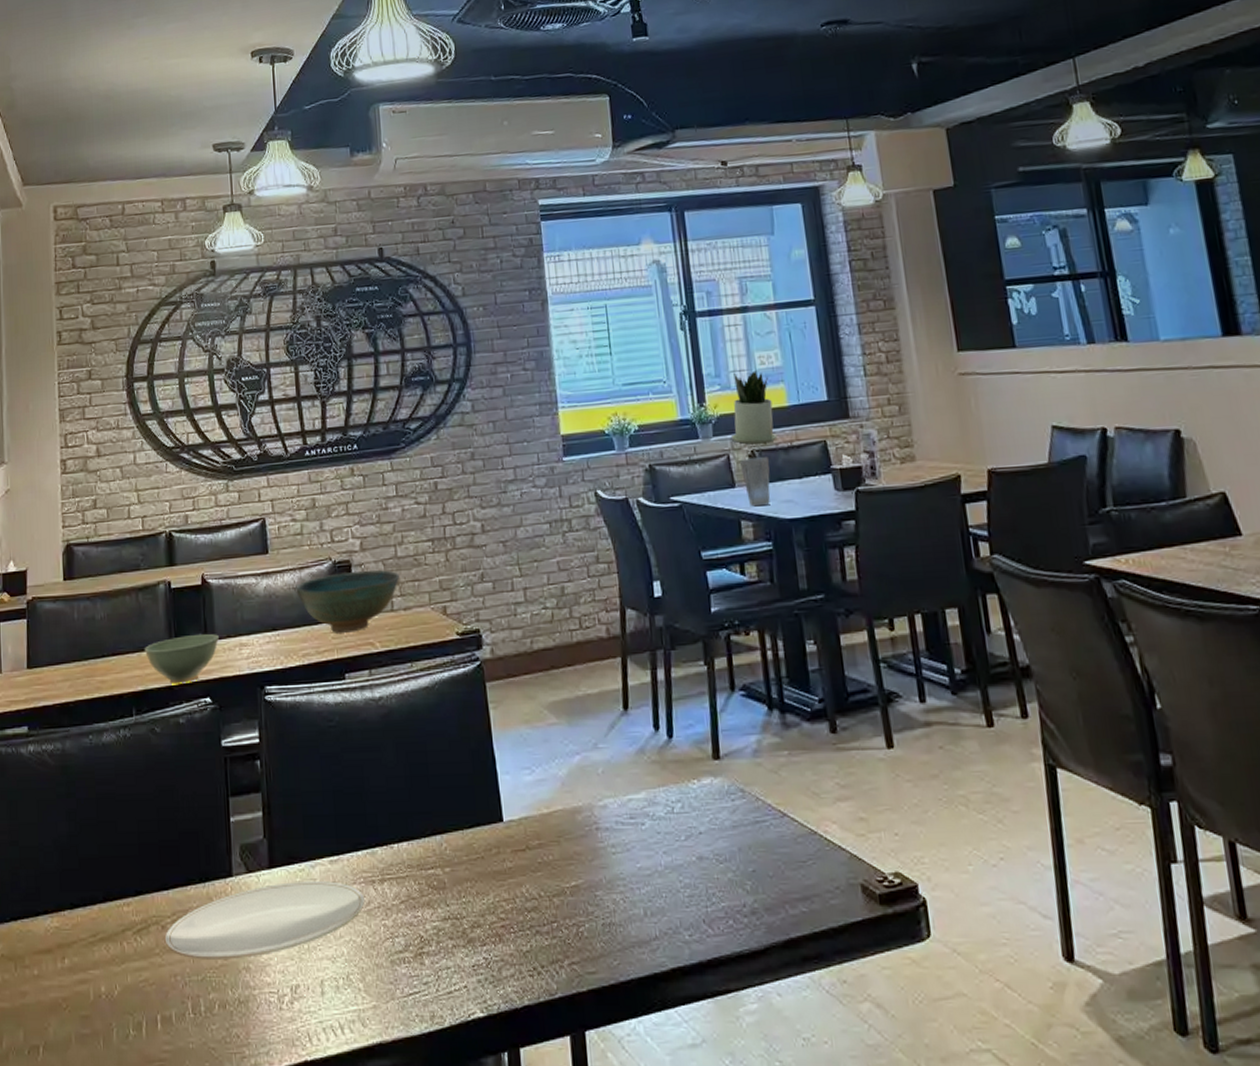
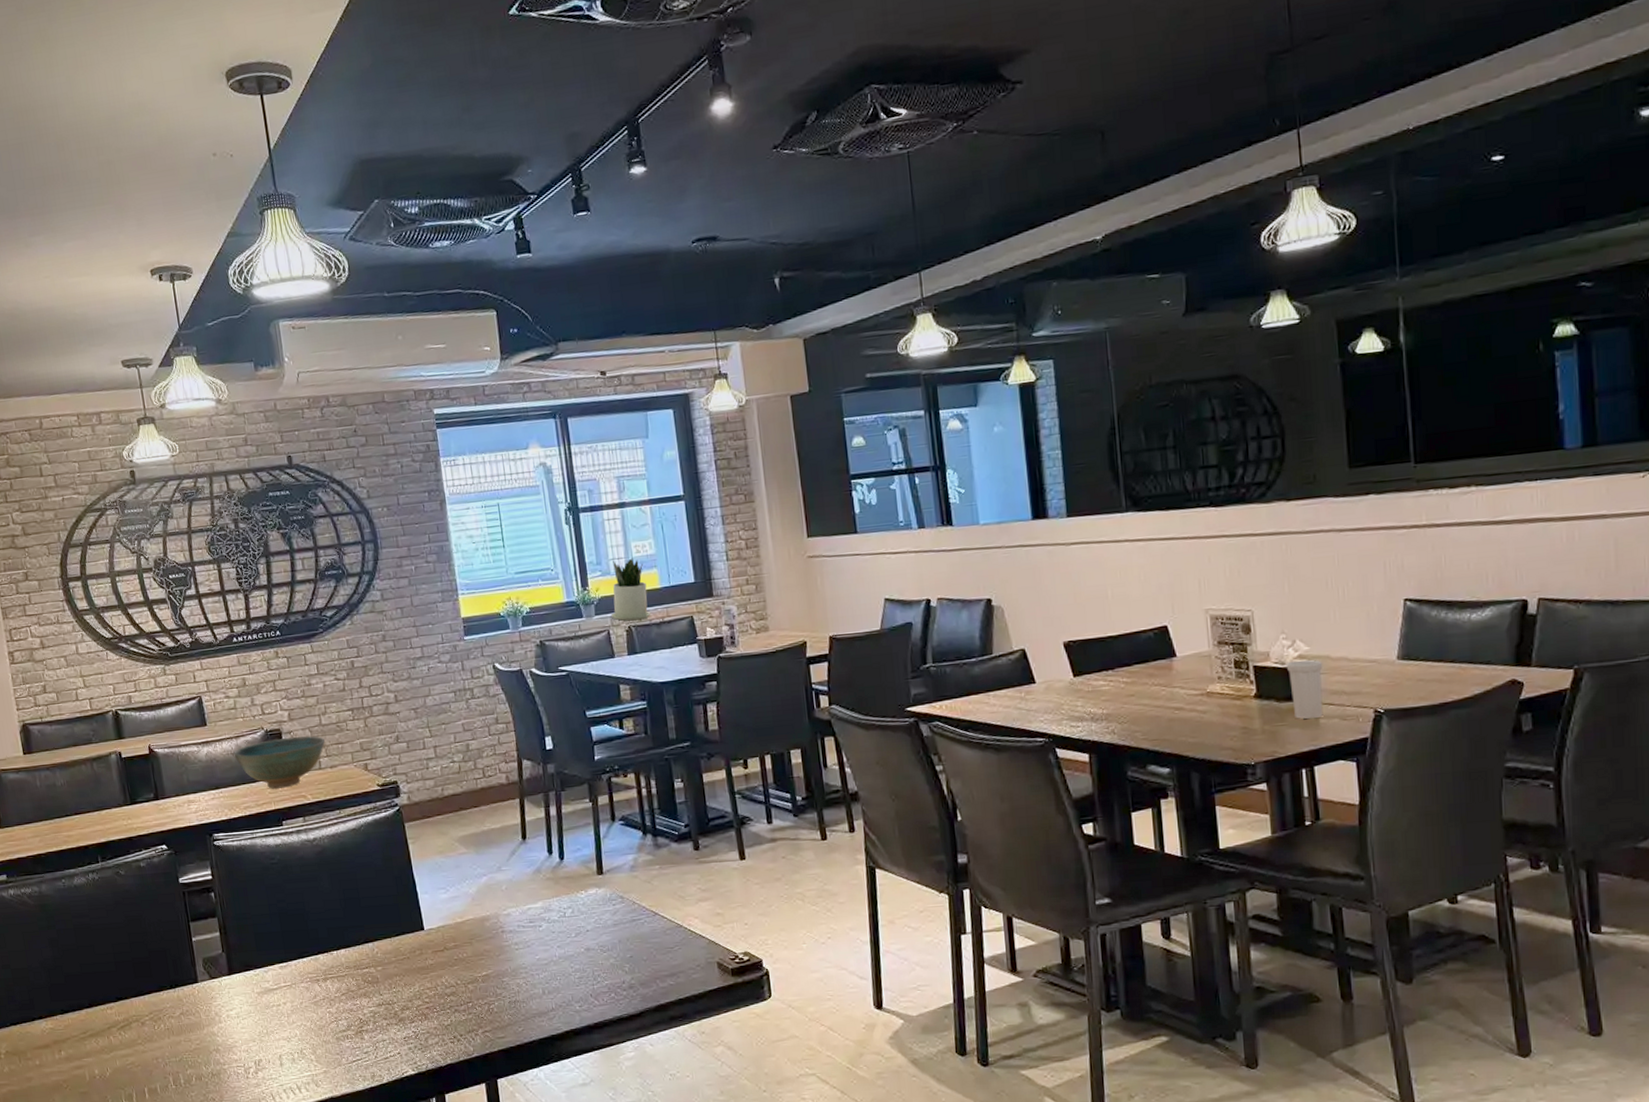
bowl: present [144,634,219,684] -> none [103,794,169,836]
plate: present [165,880,366,960] -> none [145,982,312,1046]
cup: present [739,457,771,507] -> none [618,631,645,673]

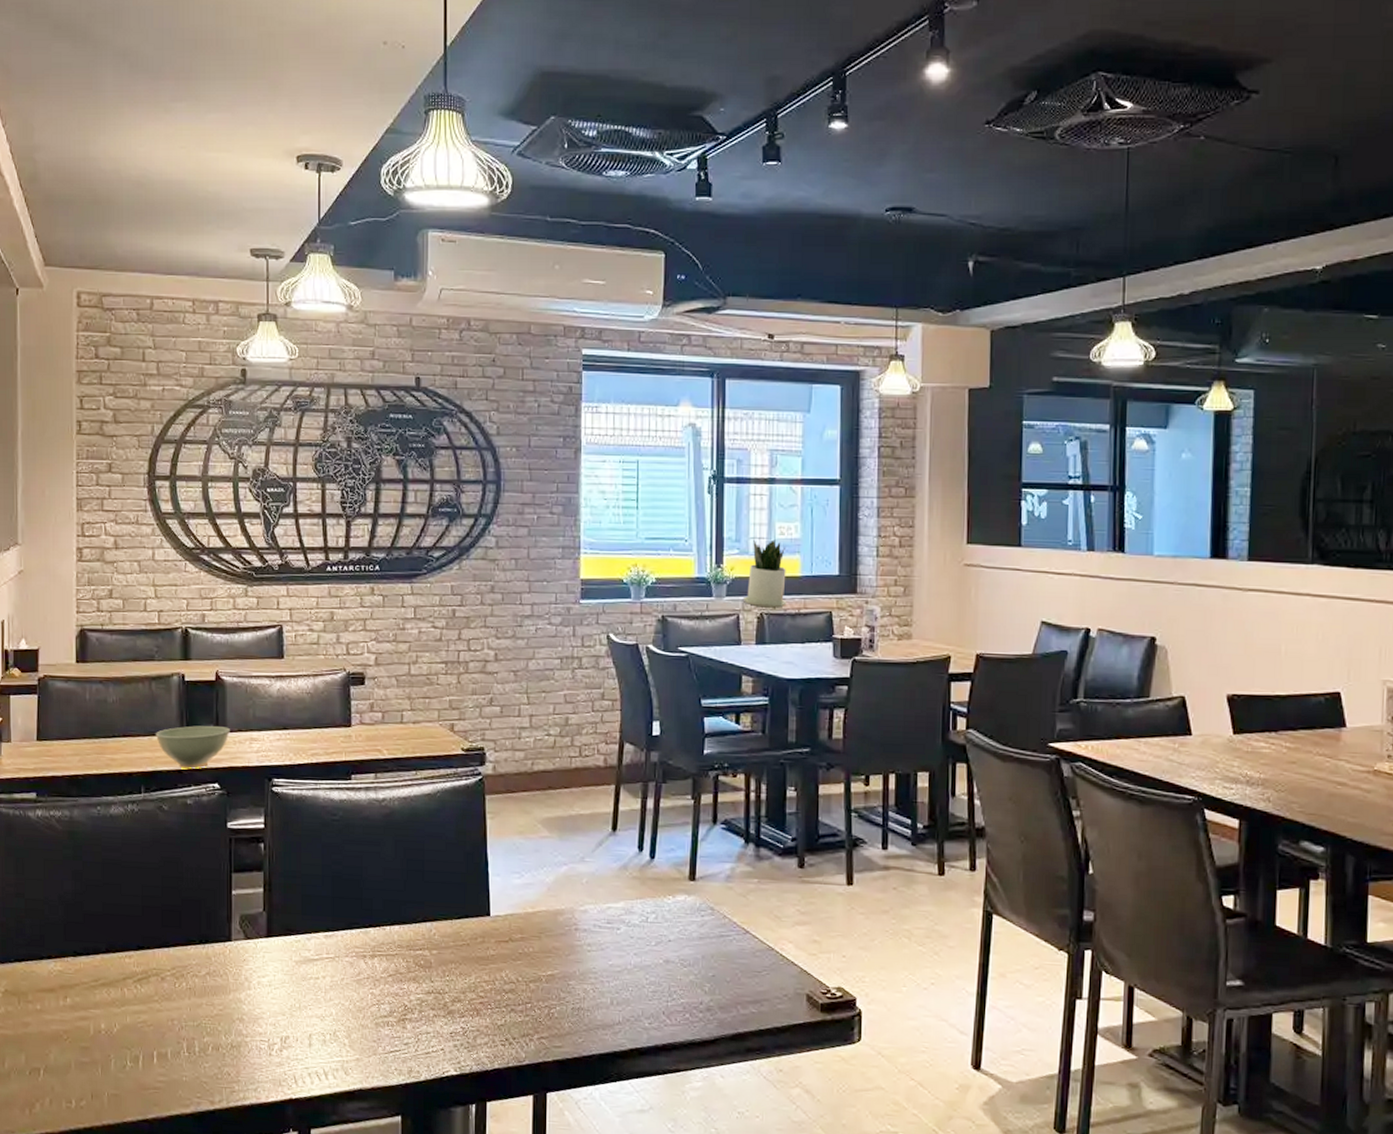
bowl: none [103,794,169,836] -> present [155,725,230,769]
bowl: present [233,736,326,789] -> none [309,683,412,739]

